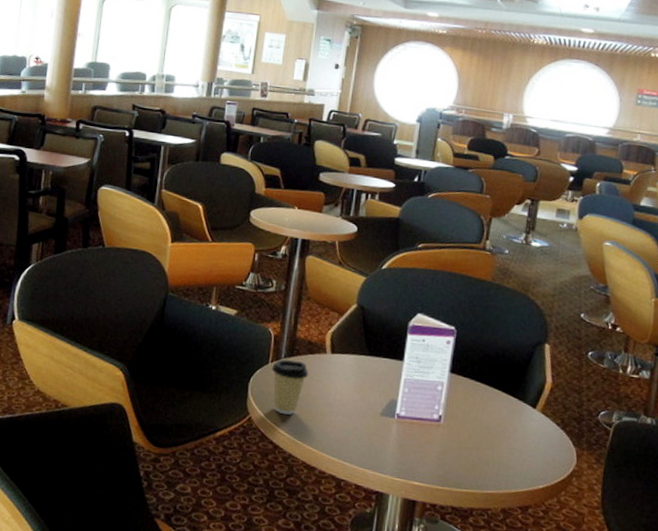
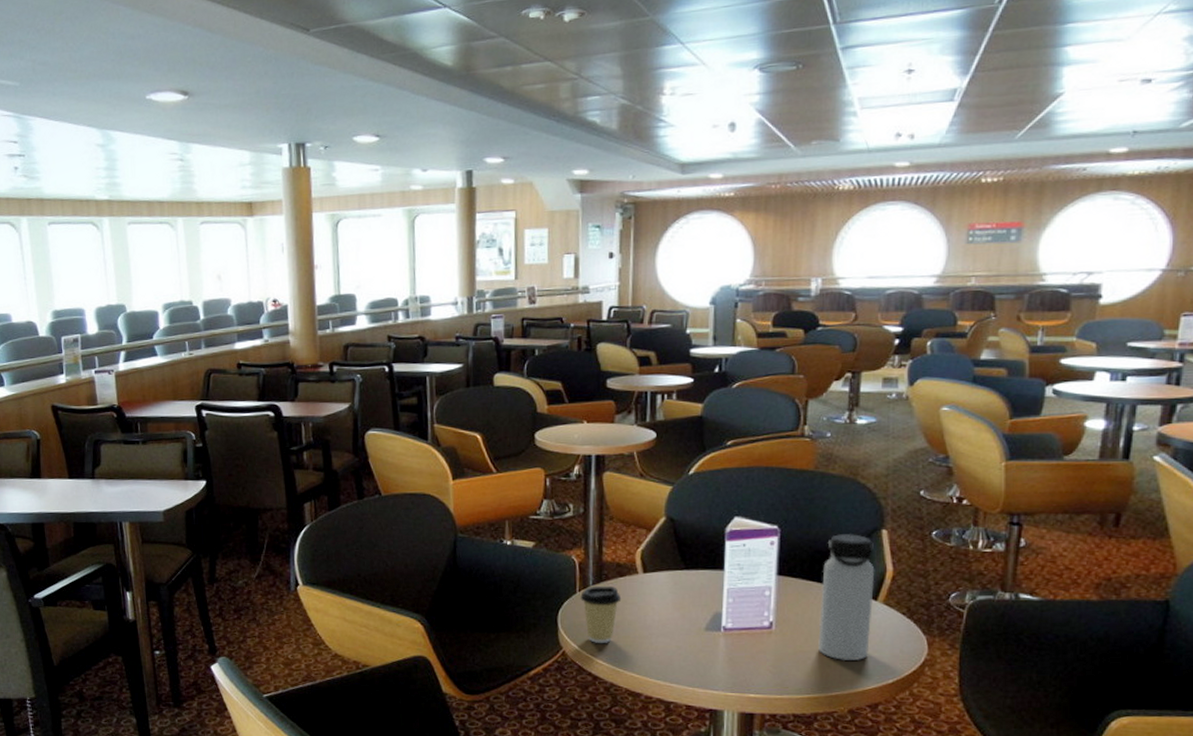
water bottle: none [480,342,537,463] -> present [818,534,875,660]

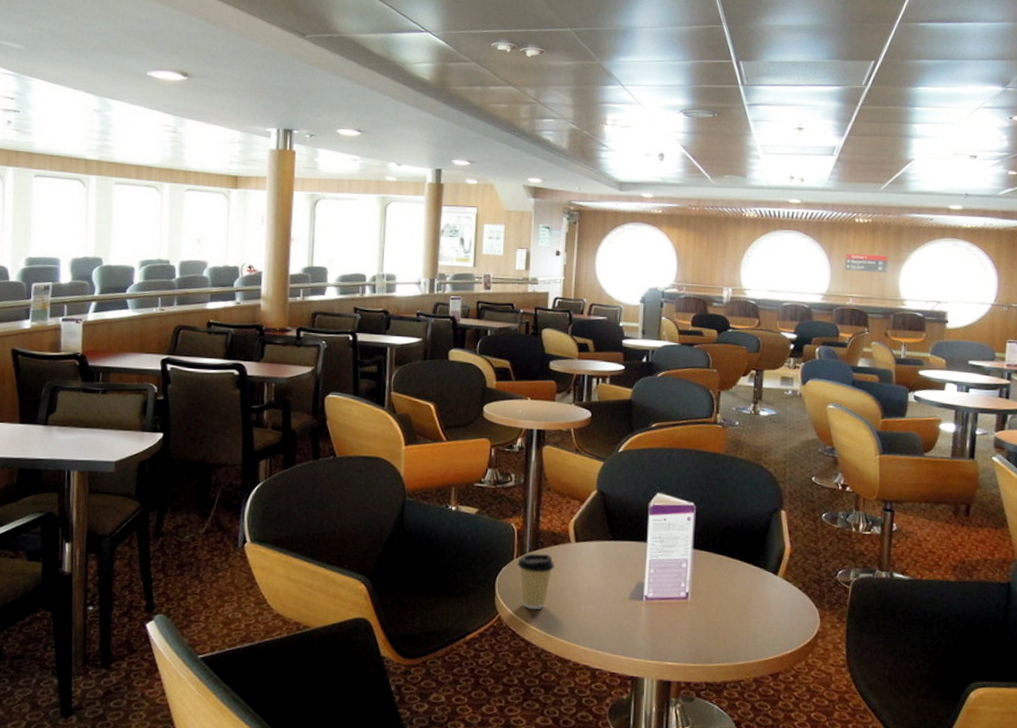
water bottle: present [818,534,875,660] -> none [728,513,776,631]

